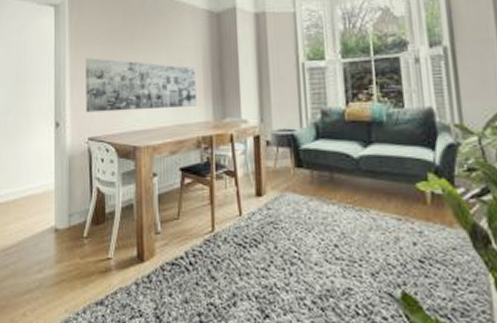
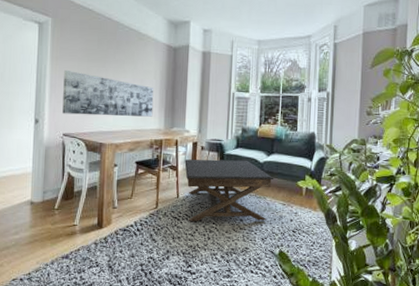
coffee table: none [245,157,379,249] -> present [184,159,274,221]

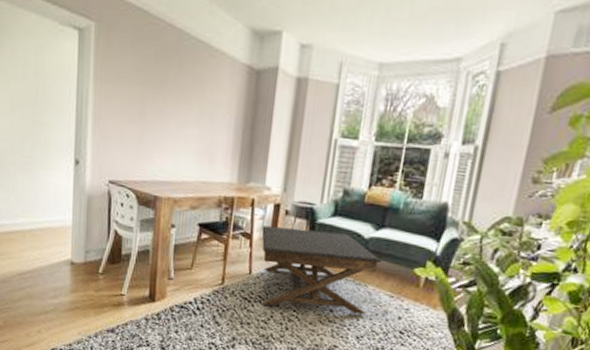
wall art: present [62,69,154,117] -> none [108,95,227,166]

